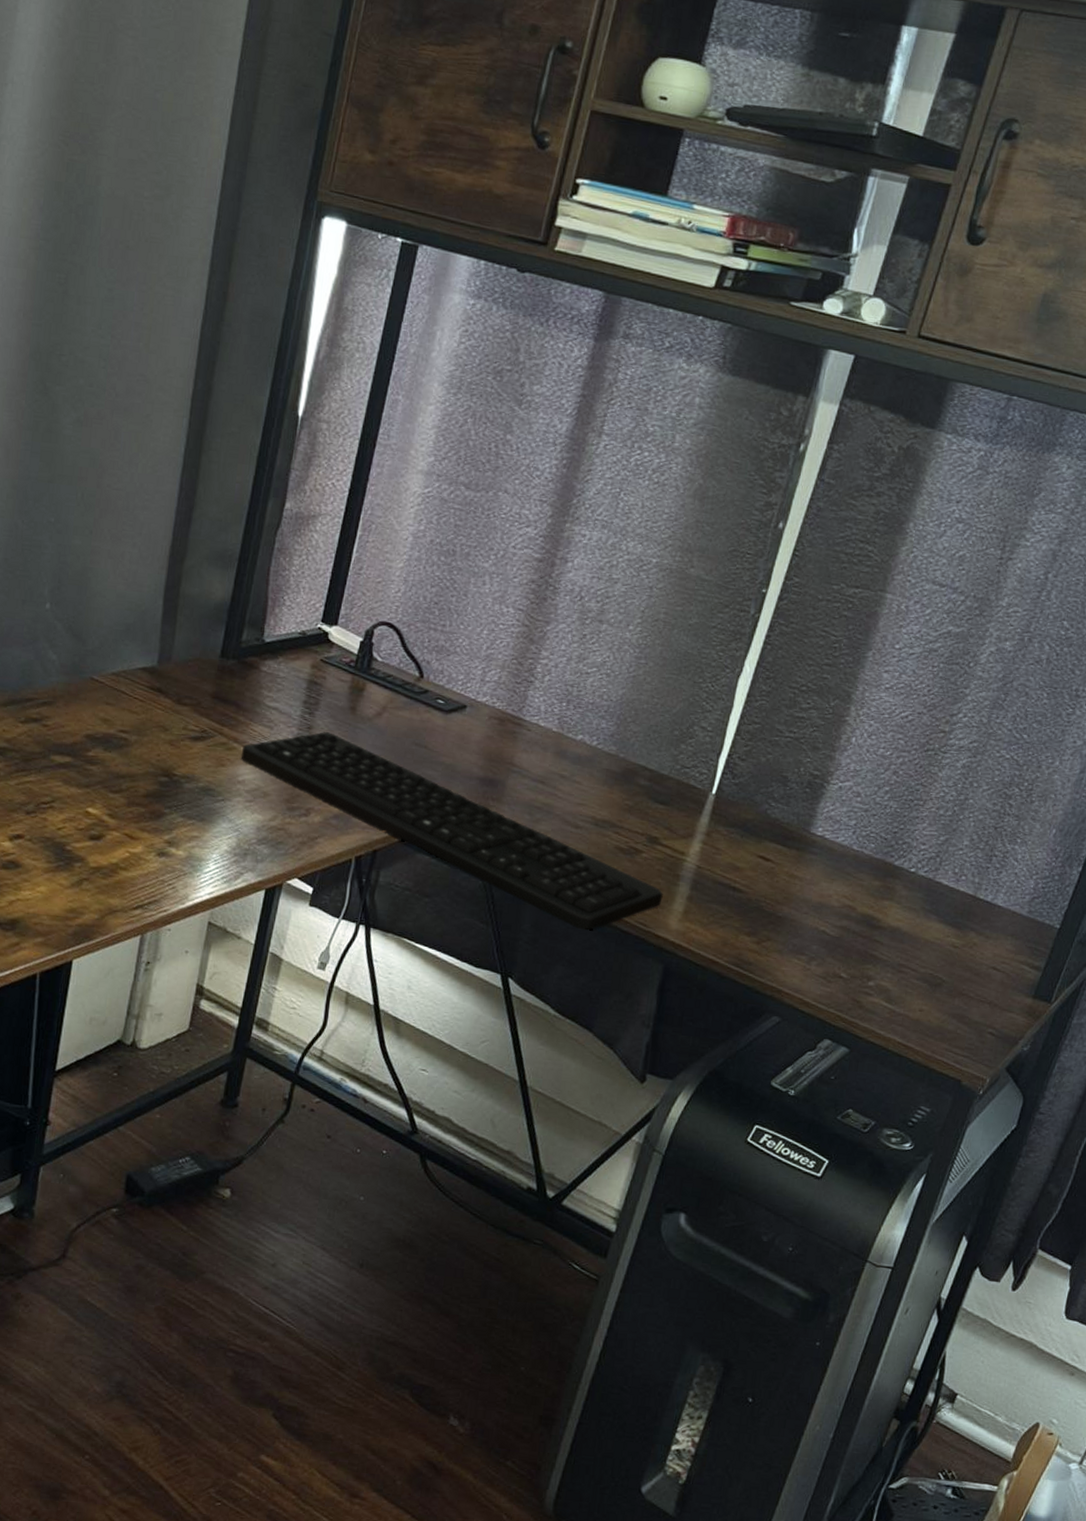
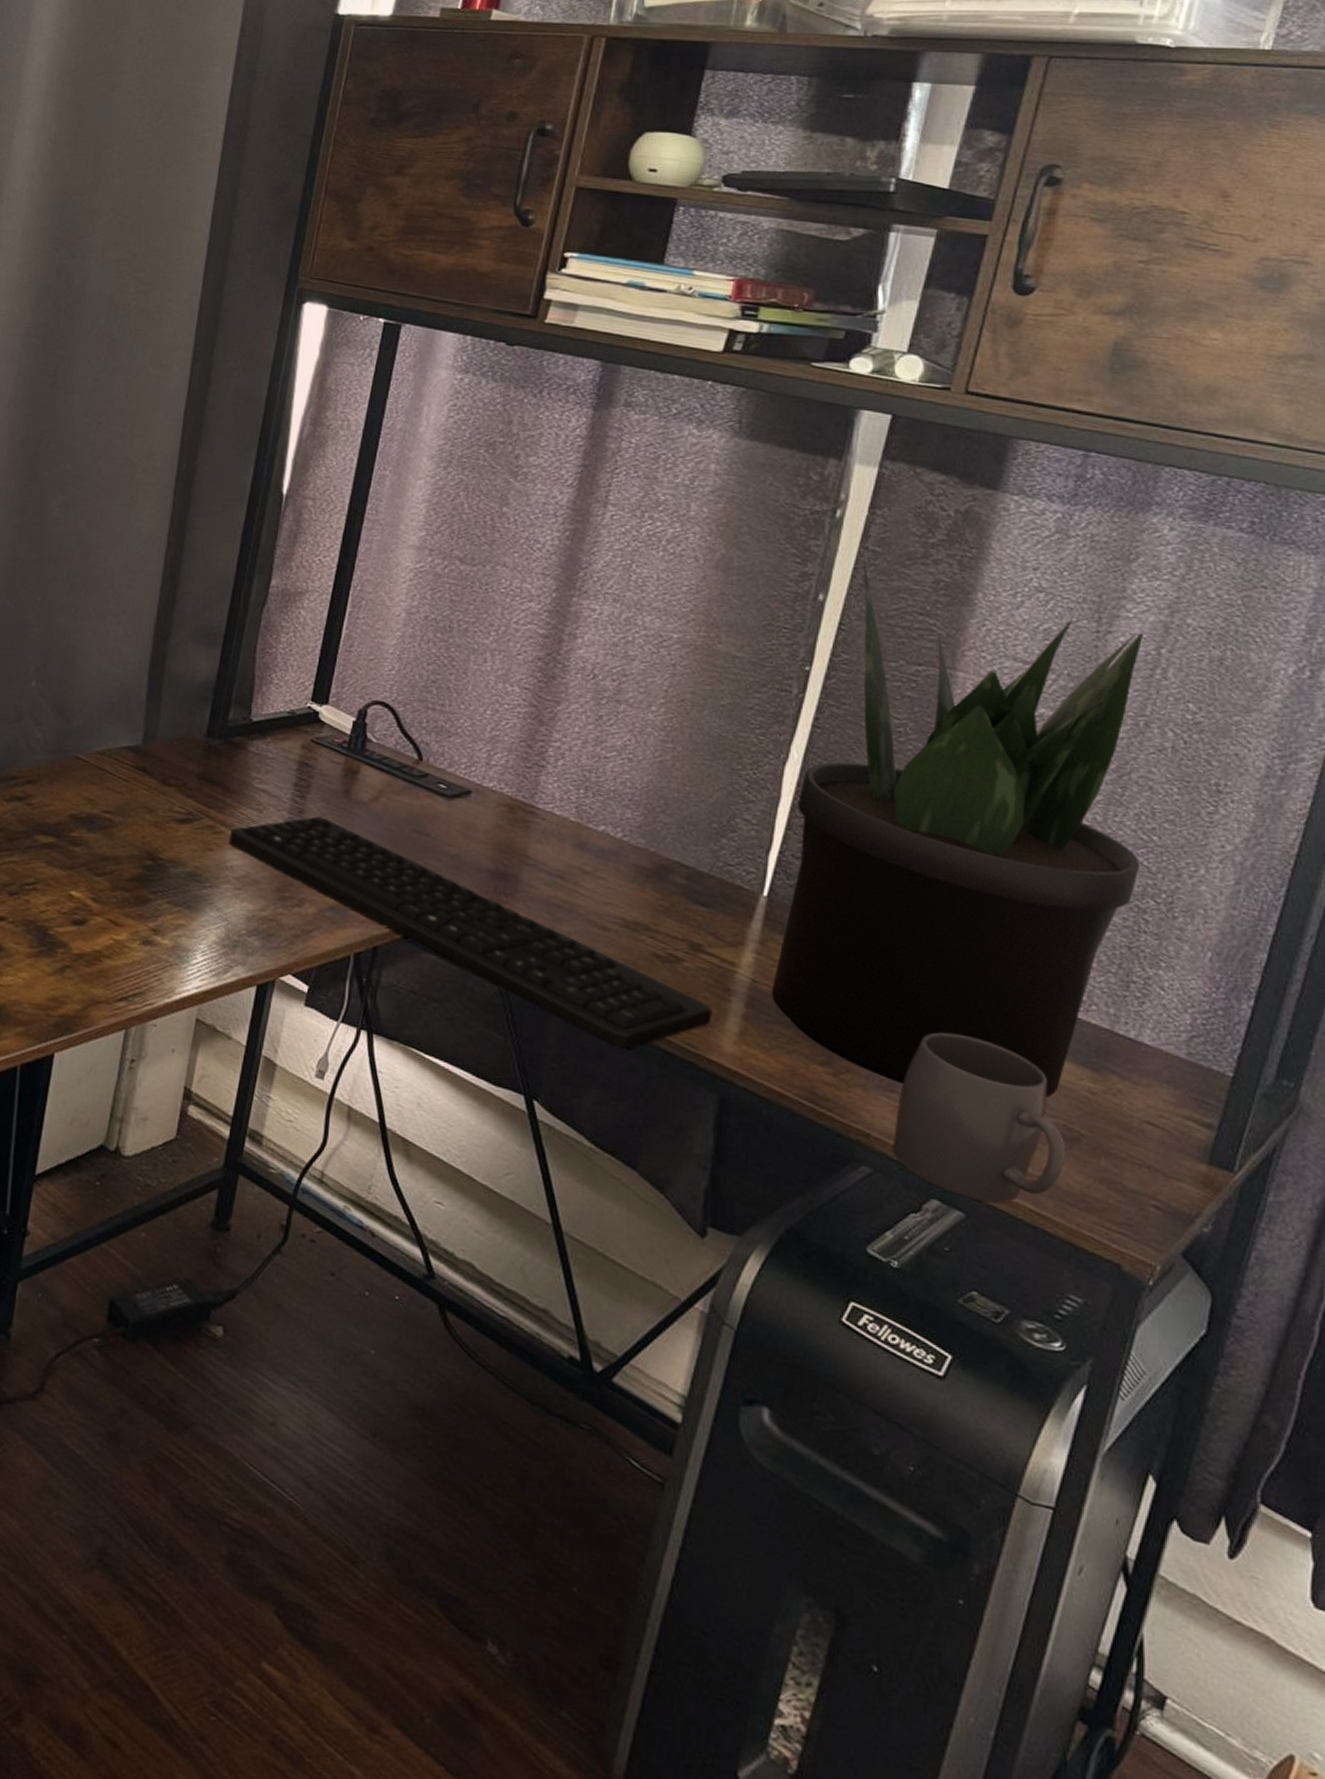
planter: none [712,489,1037,952] -> present [771,557,1144,1098]
mug: none [798,903,931,1039] -> present [893,1032,1066,1204]

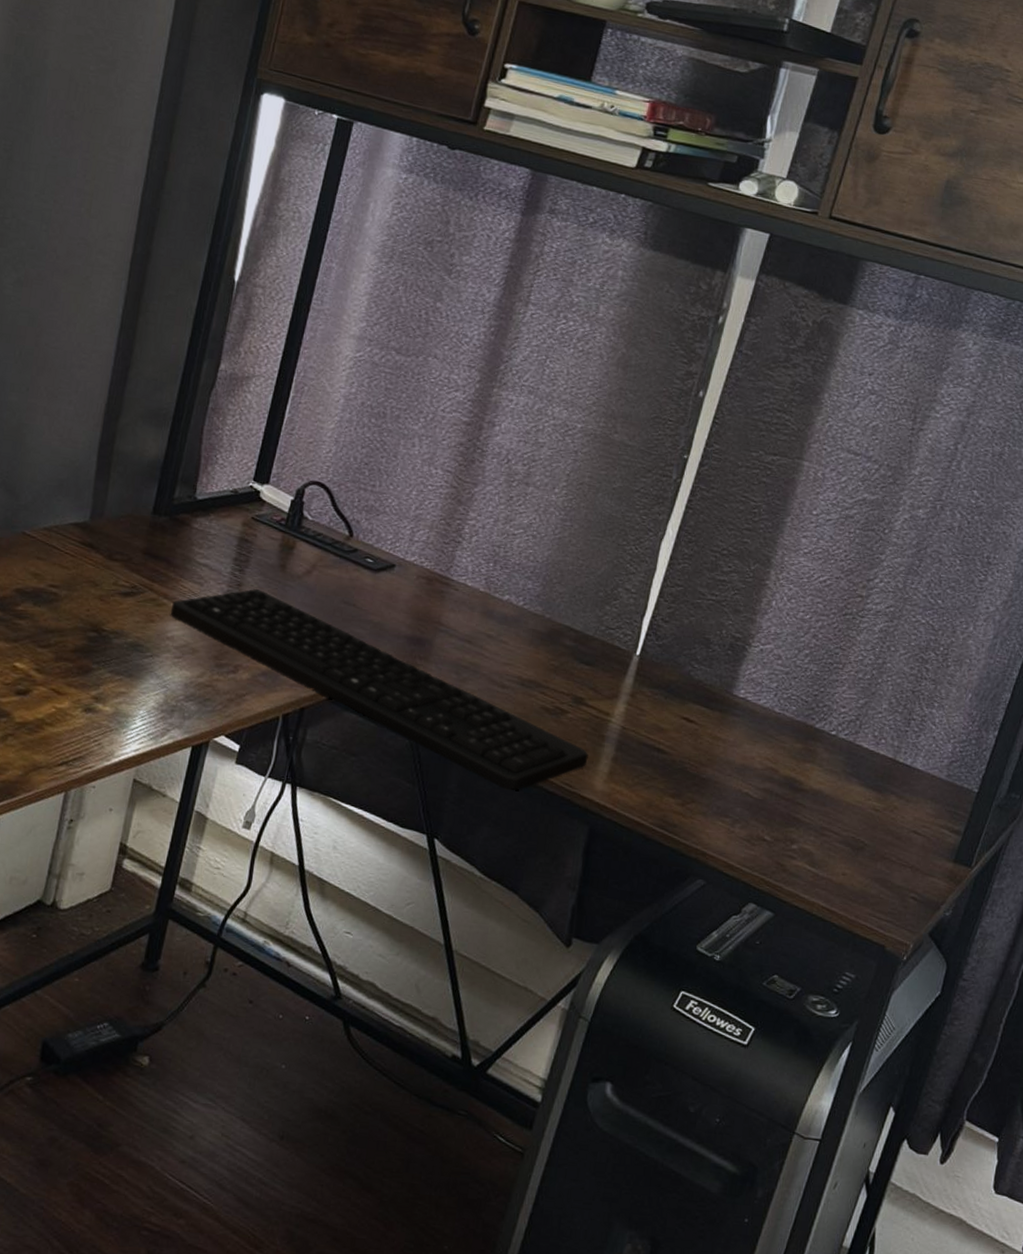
planter: present [771,557,1144,1098] -> none [636,360,947,816]
mug: present [893,1032,1066,1204] -> none [723,765,853,903]

